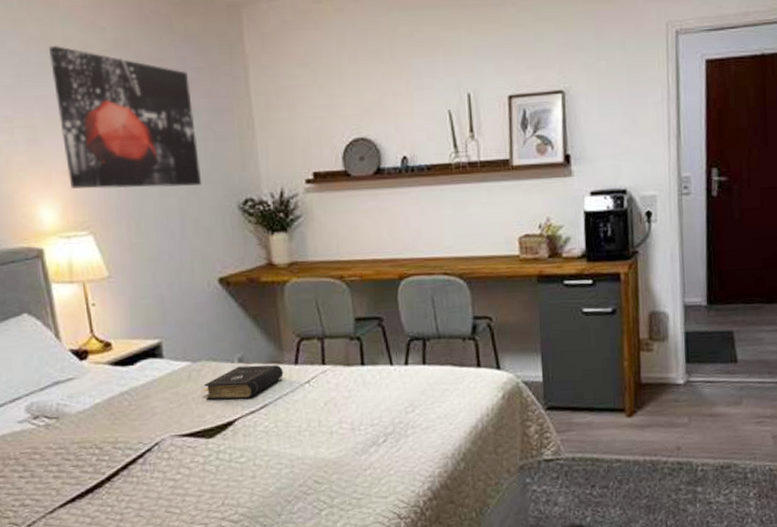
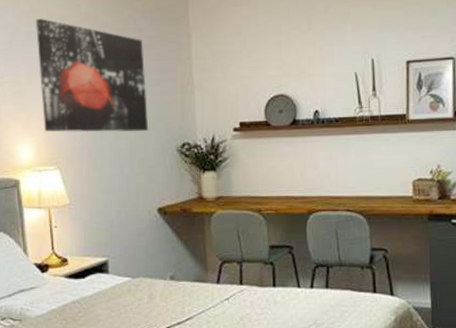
book: present [201,364,284,400] -> none [138,283,207,312]

